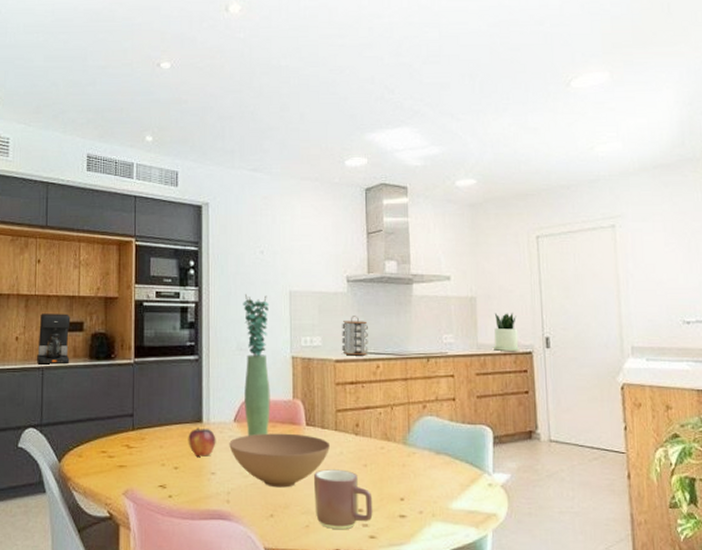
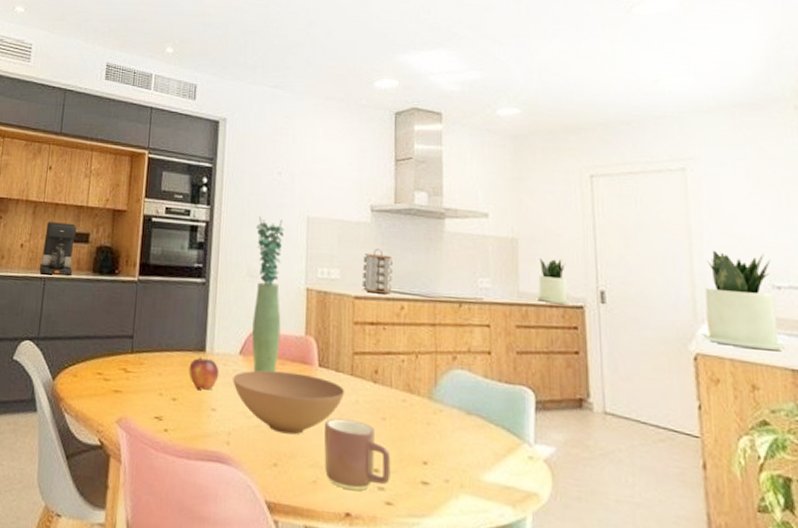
planter: none [626,294,695,376] -> present [700,250,788,351]

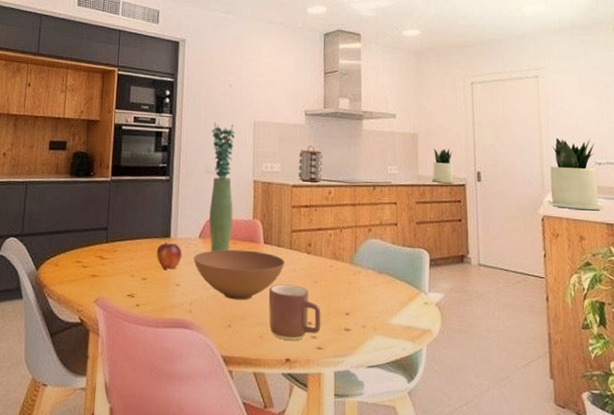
coffee maker: present [39,222,77,277] -> none [21,132,55,180]

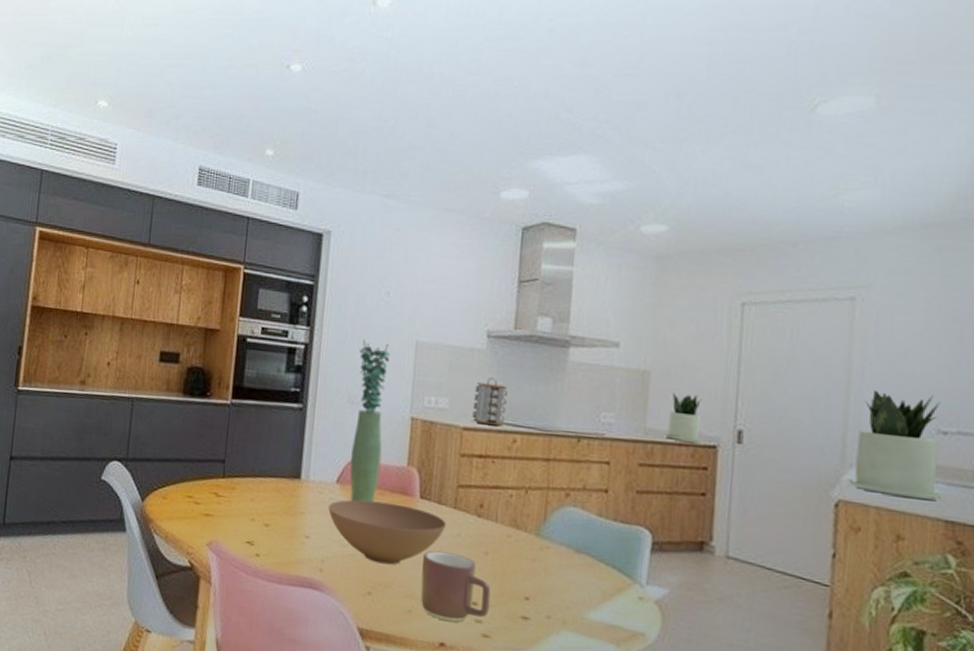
fruit: present [156,242,182,269] -> none [282,484,315,517]

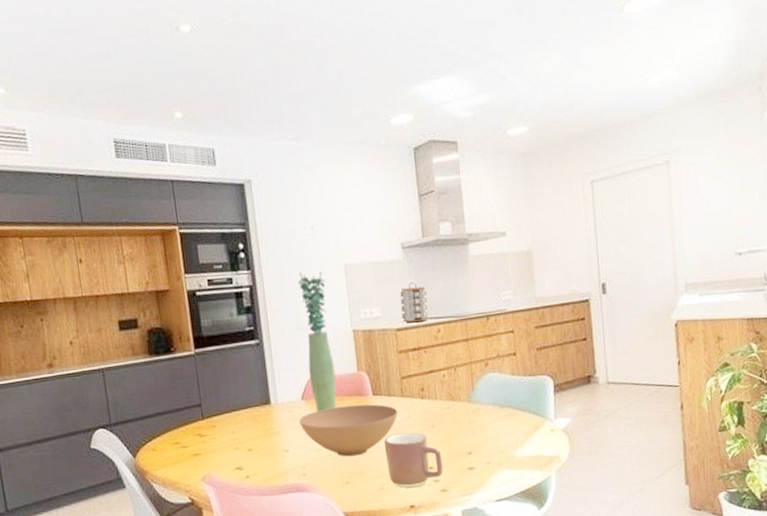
planter: present [664,393,702,444] -> none [550,262,578,302]
planter: present [845,389,945,501] -> none [680,227,745,310]

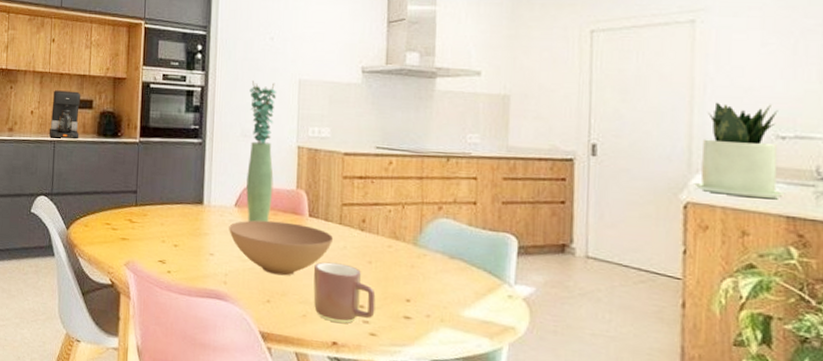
coffee maker: none [91,312,130,367] -> present [48,90,81,140]
spice rack: present [400,282,428,323] -> none [351,108,382,151]
planter: none [680,227,745,310] -> present [693,102,786,199]

